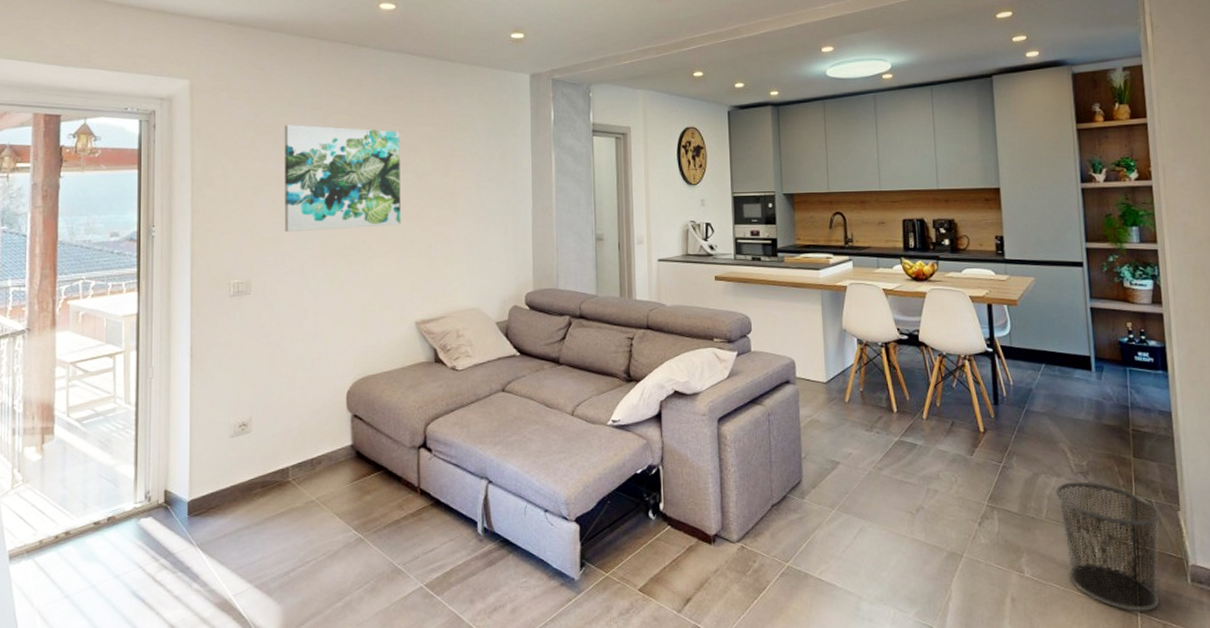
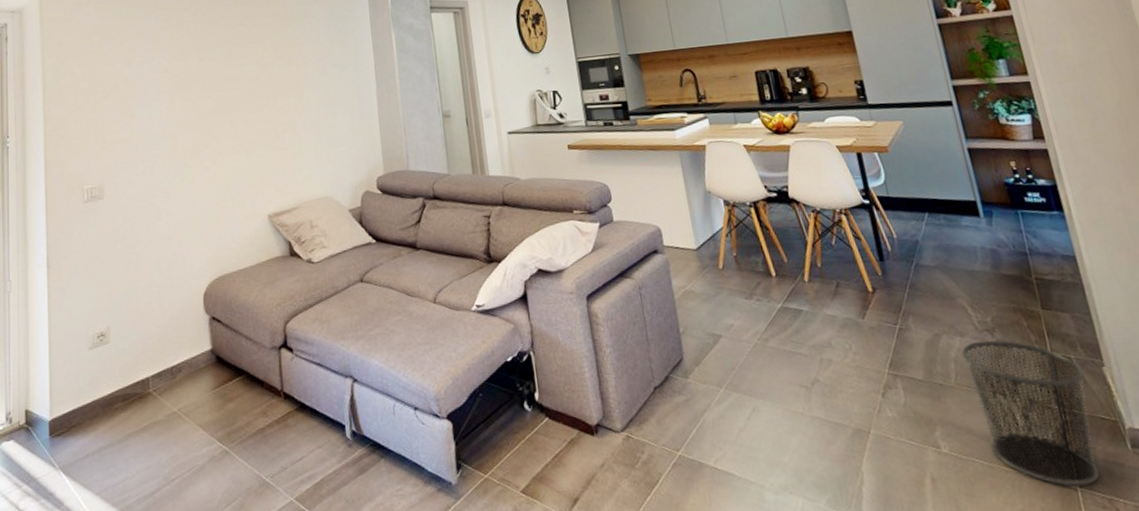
wall art: present [284,124,401,233] -> none [129,23,248,134]

